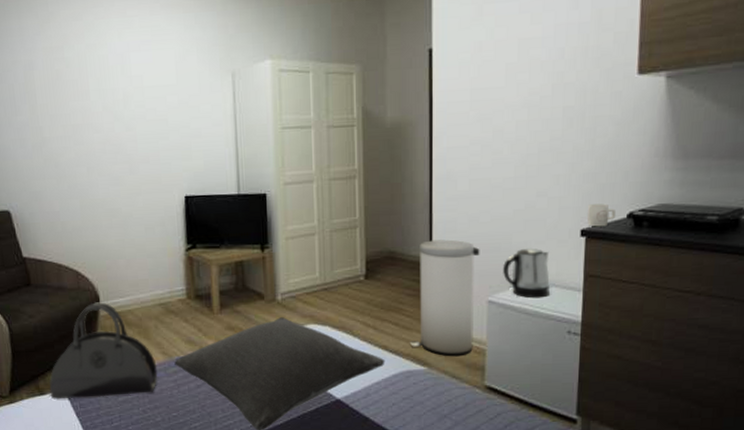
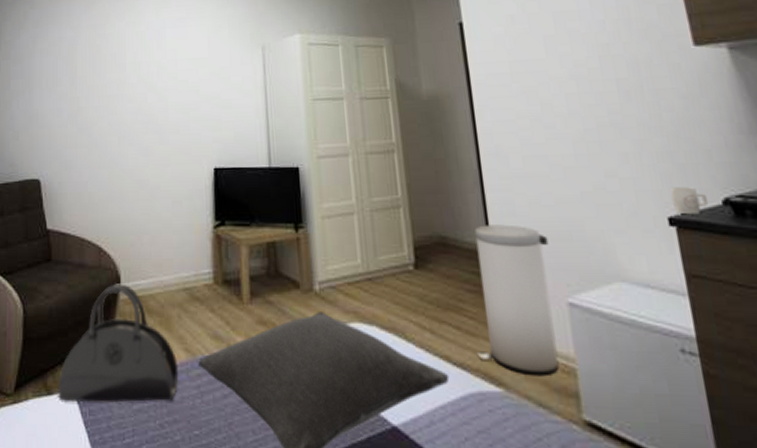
kettle: present [503,248,550,298] -> none [579,237,646,303]

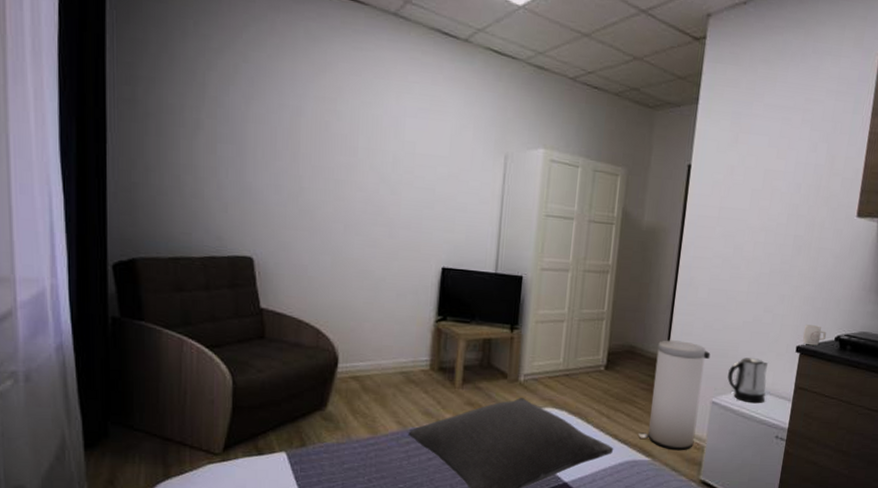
handbag: present [58,283,179,403] -> none [269,363,390,462]
kettle: none [579,237,646,303] -> present [727,357,768,404]

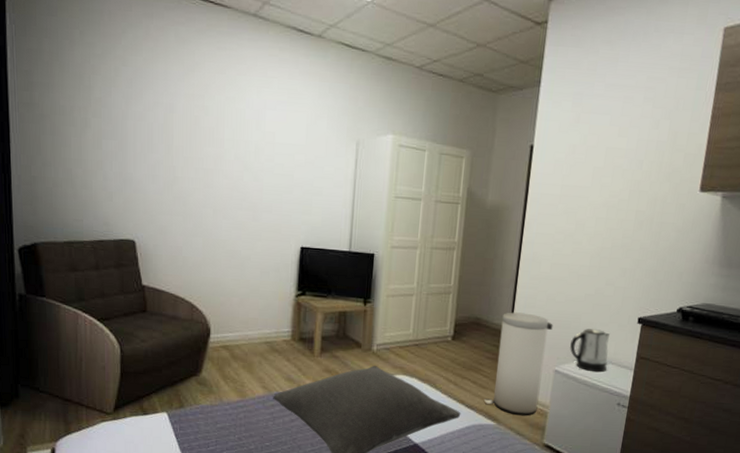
mug: present [802,324,826,346] -> none [644,297,668,317]

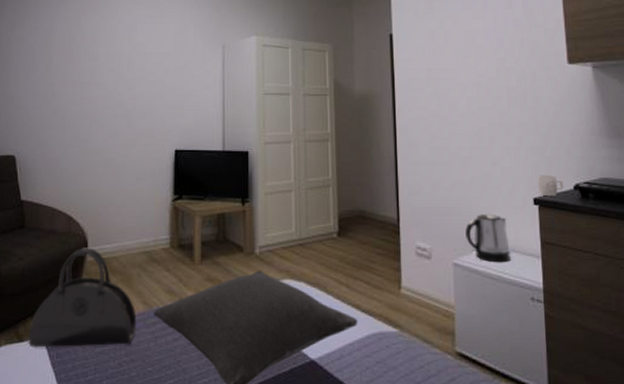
handbag: none [152,334,257,422] -> present [28,247,137,348]
pedal bin: present [483,312,553,416] -> none [381,202,443,320]
mug: none [644,297,668,317] -> present [537,175,563,197]

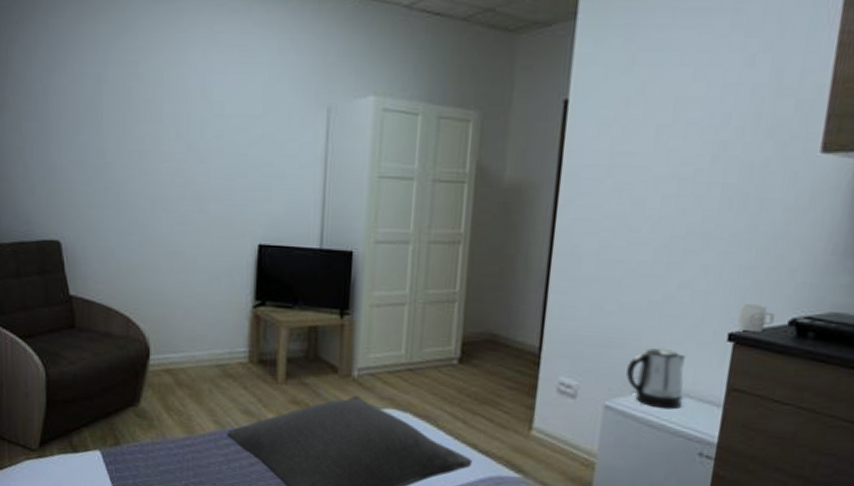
handbag: present [28,247,137,348] -> none [83,355,207,465]

